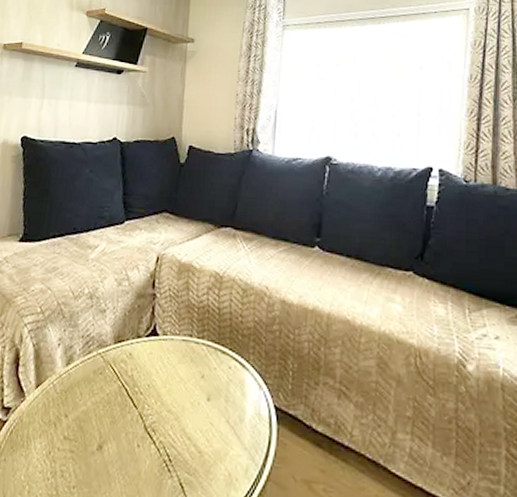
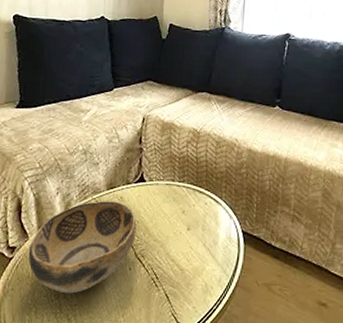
decorative bowl: none [23,356,148,473] -> present [28,201,137,294]

